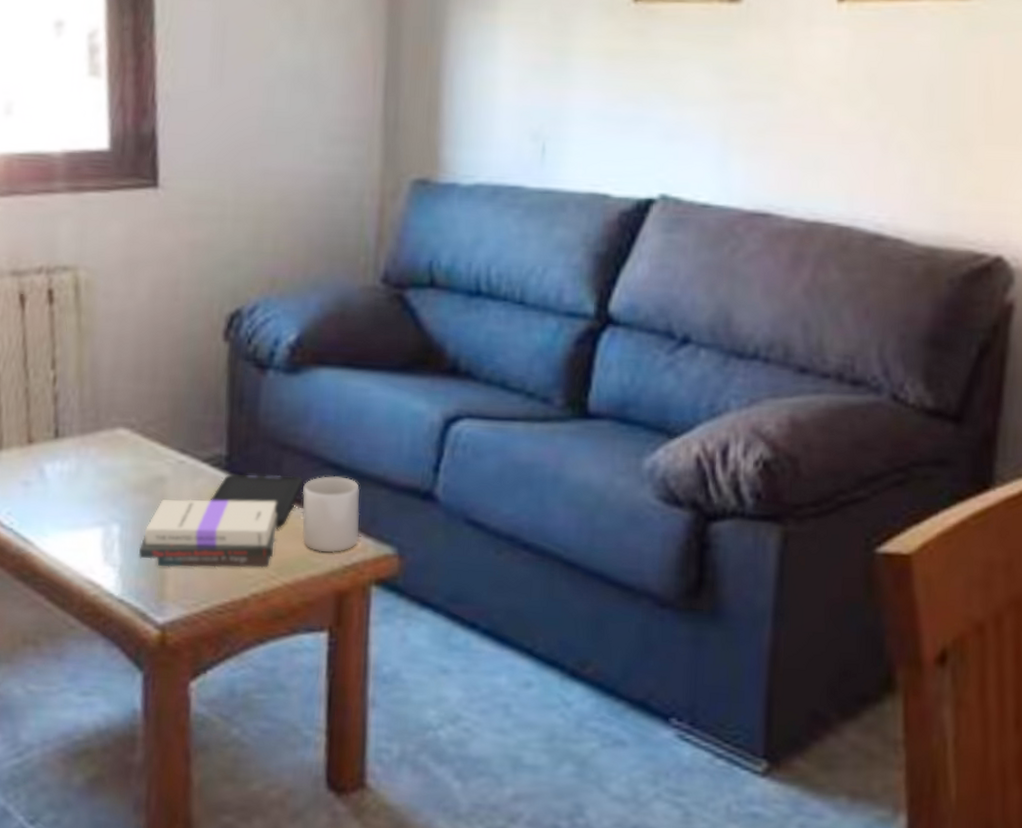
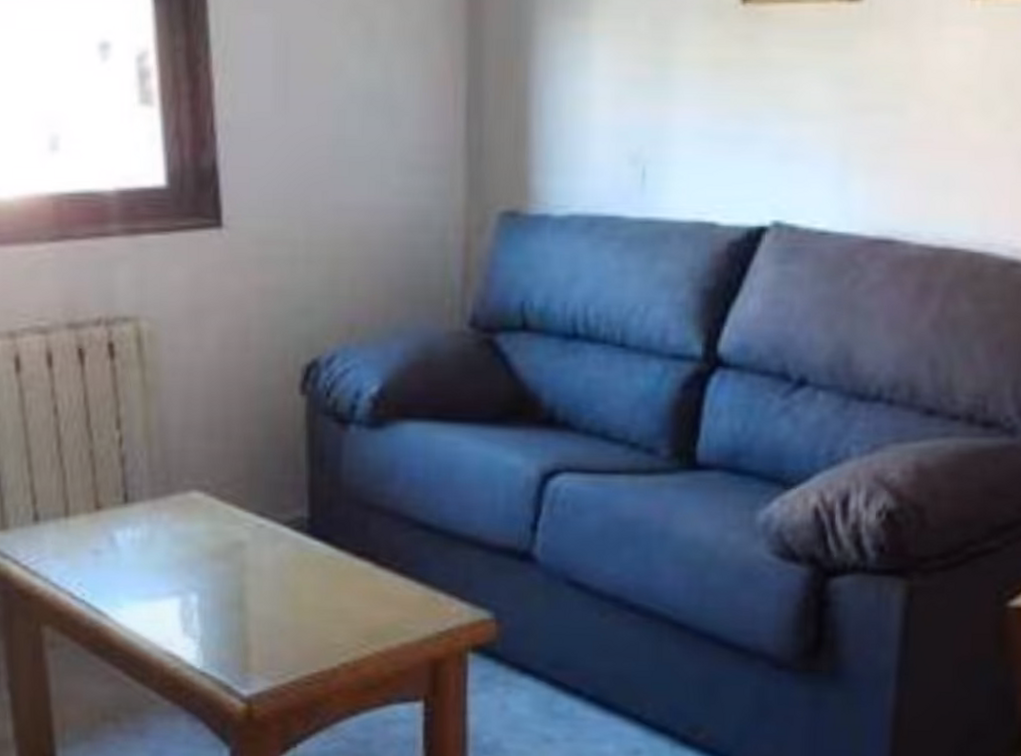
books: present [138,499,278,568] -> none [219,565,366,638]
tablet: present [210,473,304,529] -> none [293,536,392,595]
mug: present [301,476,360,553] -> none [389,537,454,619]

